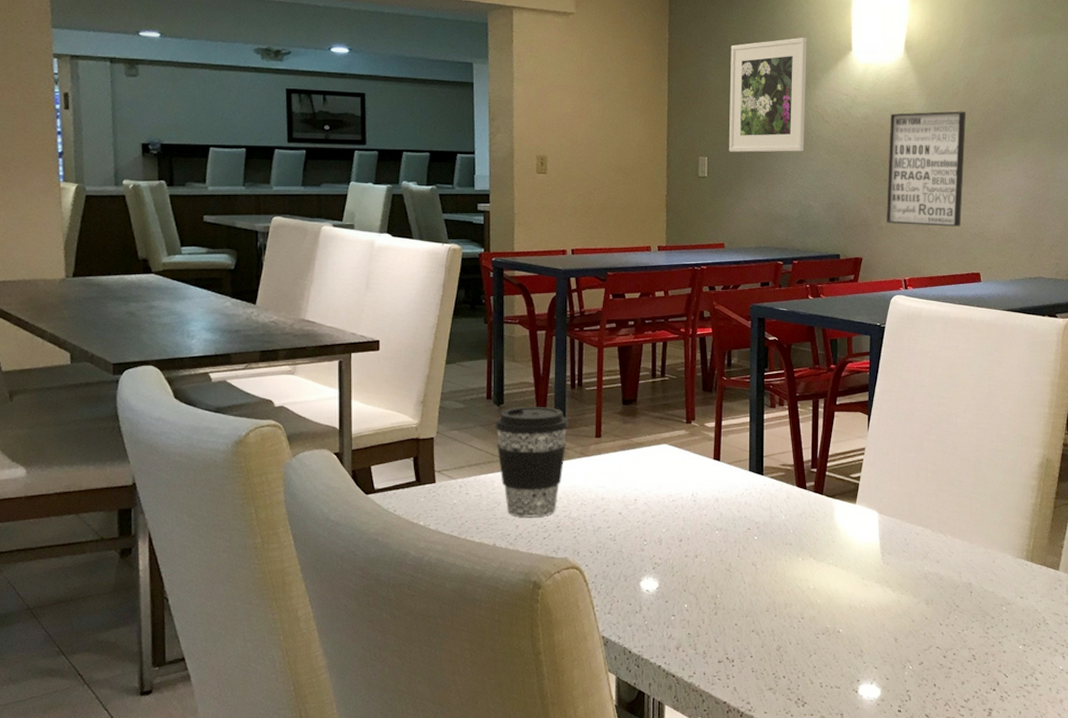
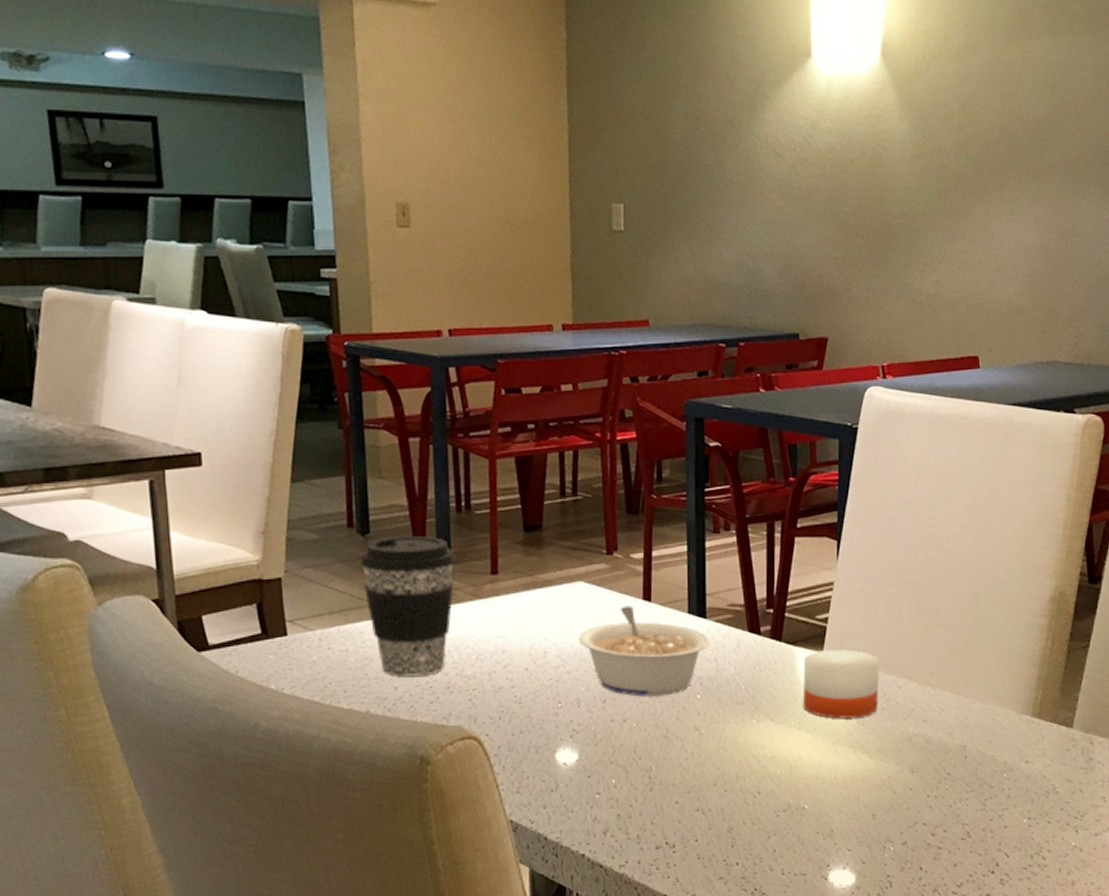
legume: none [661,464,766,537] -> present [578,606,710,697]
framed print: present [728,37,807,152] -> none [650,38,752,198]
candle: none [840,501,901,558] -> present [803,648,879,719]
wall art: present [887,111,966,227] -> none [859,140,961,296]

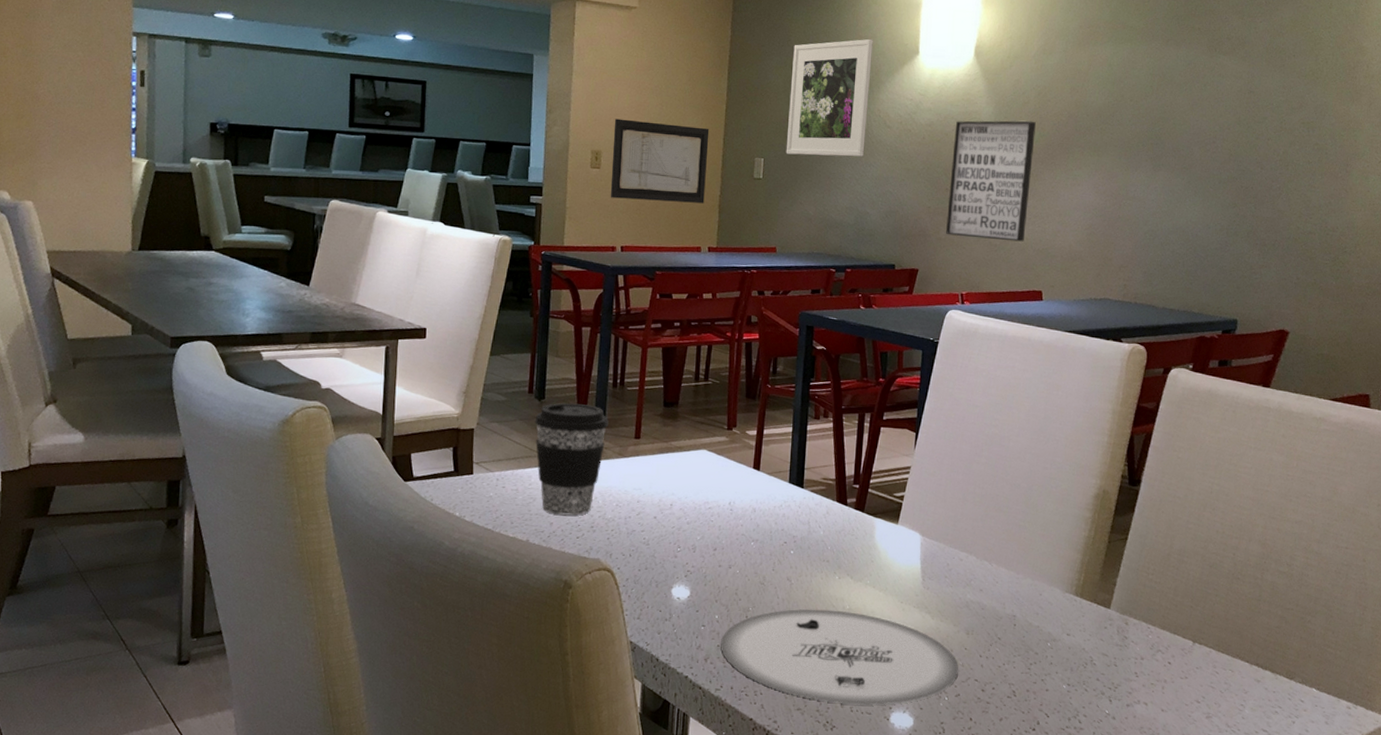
wall art: none [422,159,552,267] -> present [610,119,710,204]
legume: present [578,606,710,697] -> none [698,472,805,549]
plate: none [620,760,903,867] -> present [720,609,958,705]
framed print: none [650,38,752,198] -> present [786,38,873,157]
candle: present [803,648,879,719] -> none [879,522,945,582]
wall art: none [859,140,961,296] -> present [946,120,1036,242]

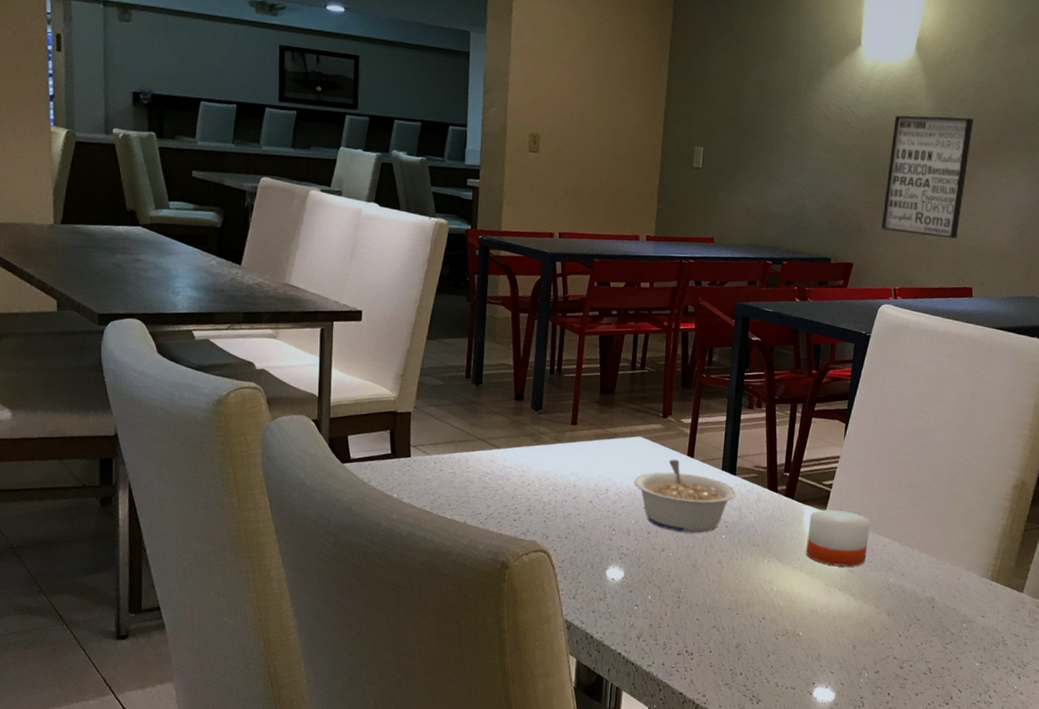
coffee cup: present [535,403,609,516] -> none [472,388,546,499]
wall art: present [610,119,710,204] -> none [548,102,649,192]
legume: none [698,472,805,549] -> present [633,459,737,534]
plate: present [720,609,958,705] -> none [652,590,879,681]
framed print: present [786,38,873,157] -> none [725,27,816,149]
candle: none [879,522,945,582] -> present [806,509,870,567]

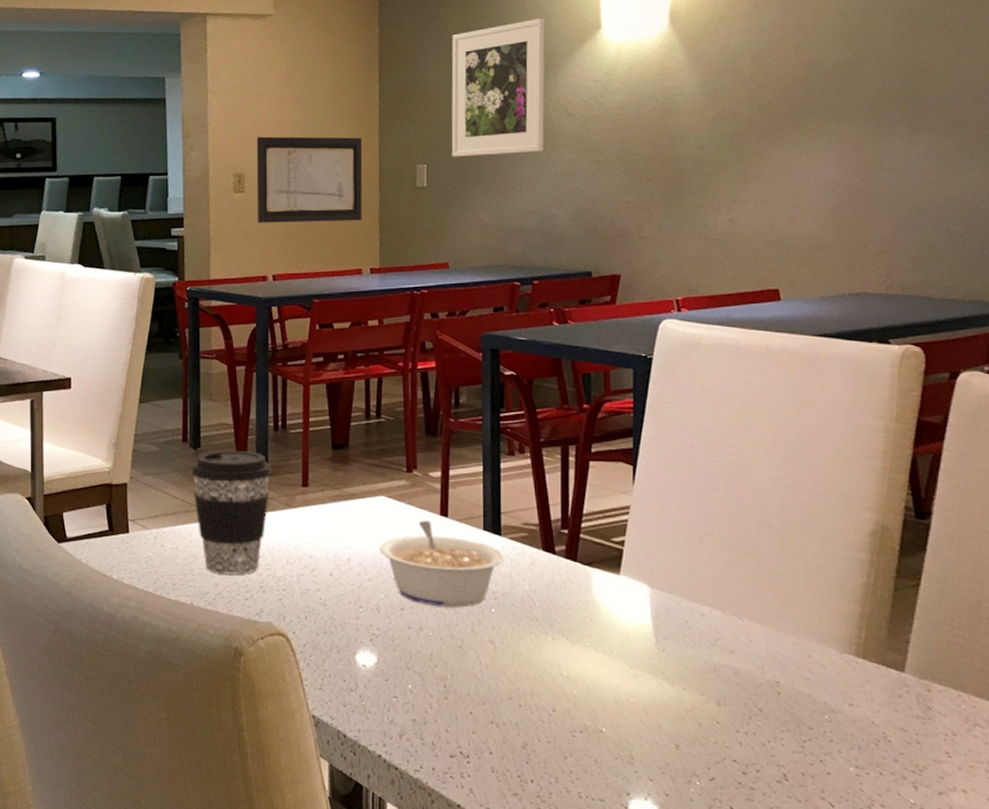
coffee cup: none [472,388,546,499] -> present [191,450,272,575]
wall art: none [548,102,649,192] -> present [256,136,363,223]
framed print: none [725,27,816,149] -> present [451,17,545,157]
candle: present [806,509,870,567] -> none [599,572,680,643]
wall art: present [881,115,973,239] -> none [651,90,754,234]

